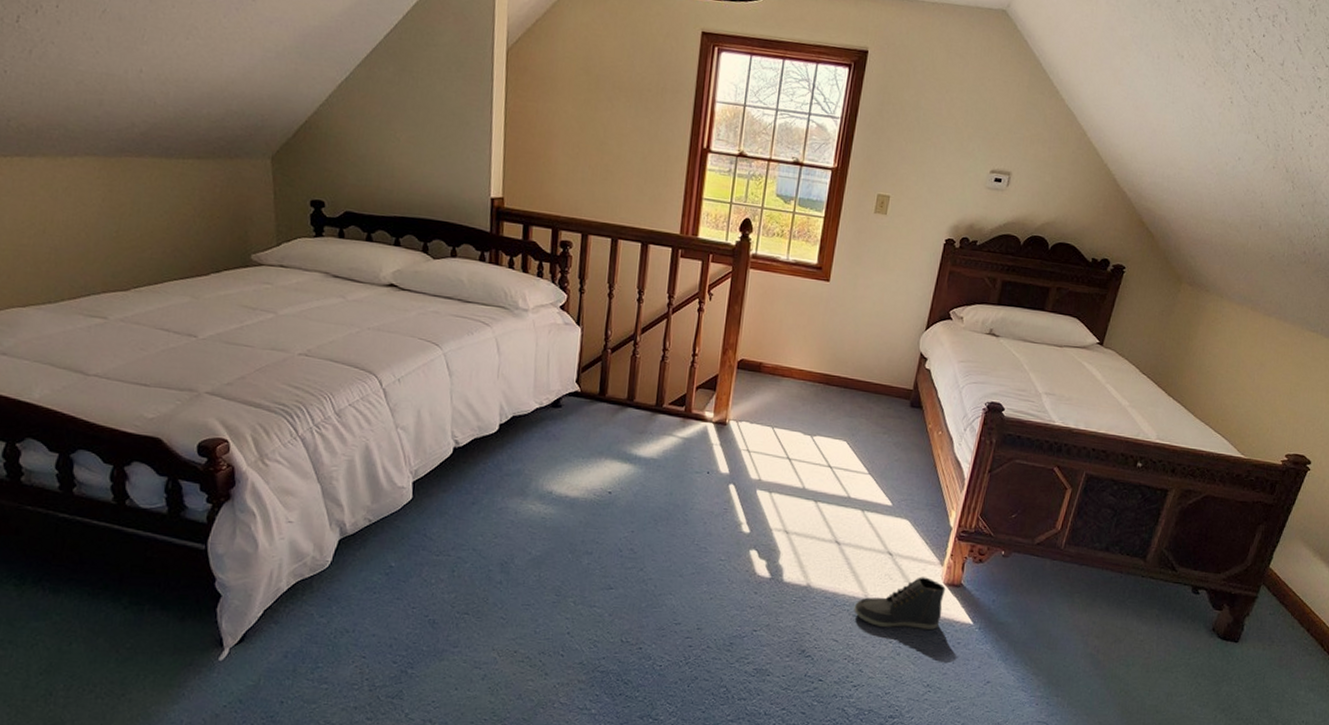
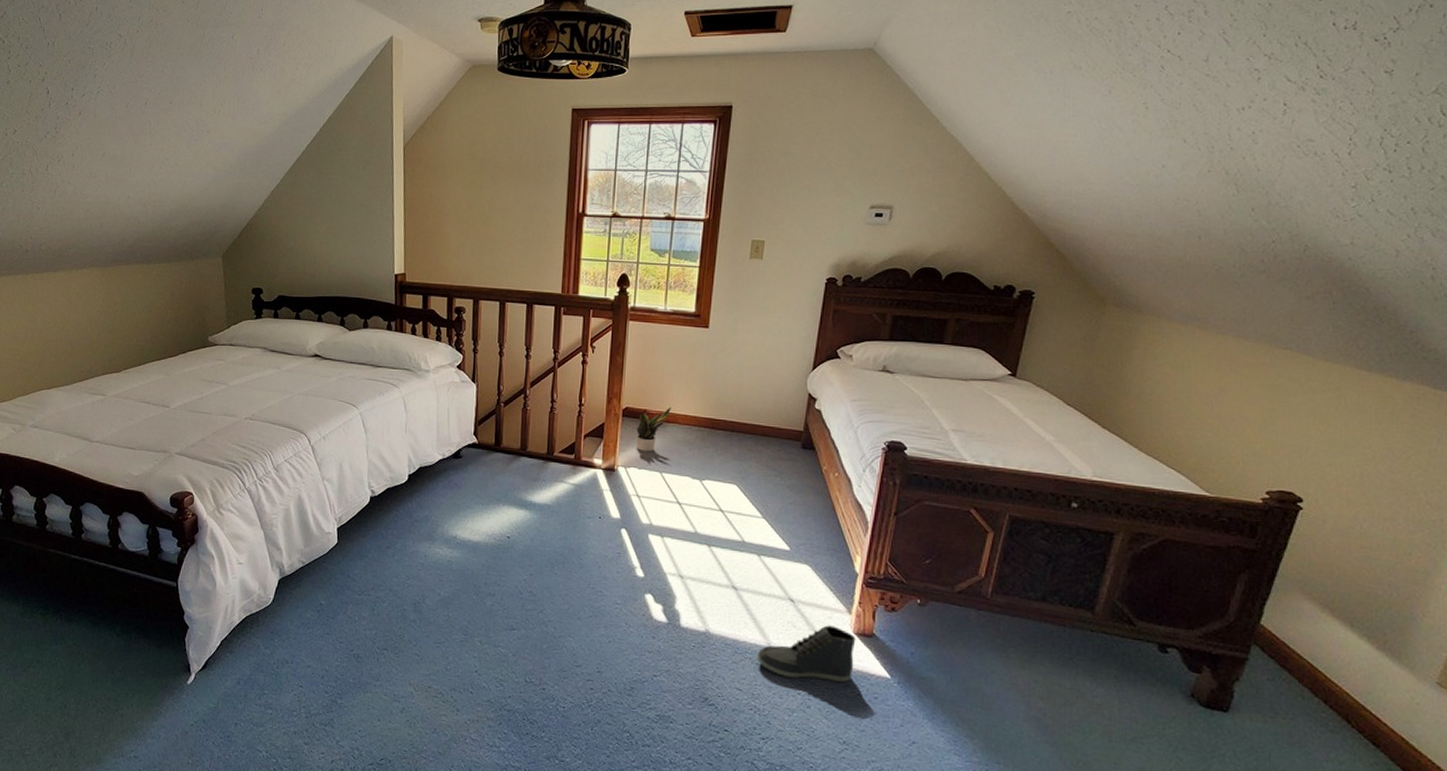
potted plant: none [749,361,787,406] -> present [636,407,671,452]

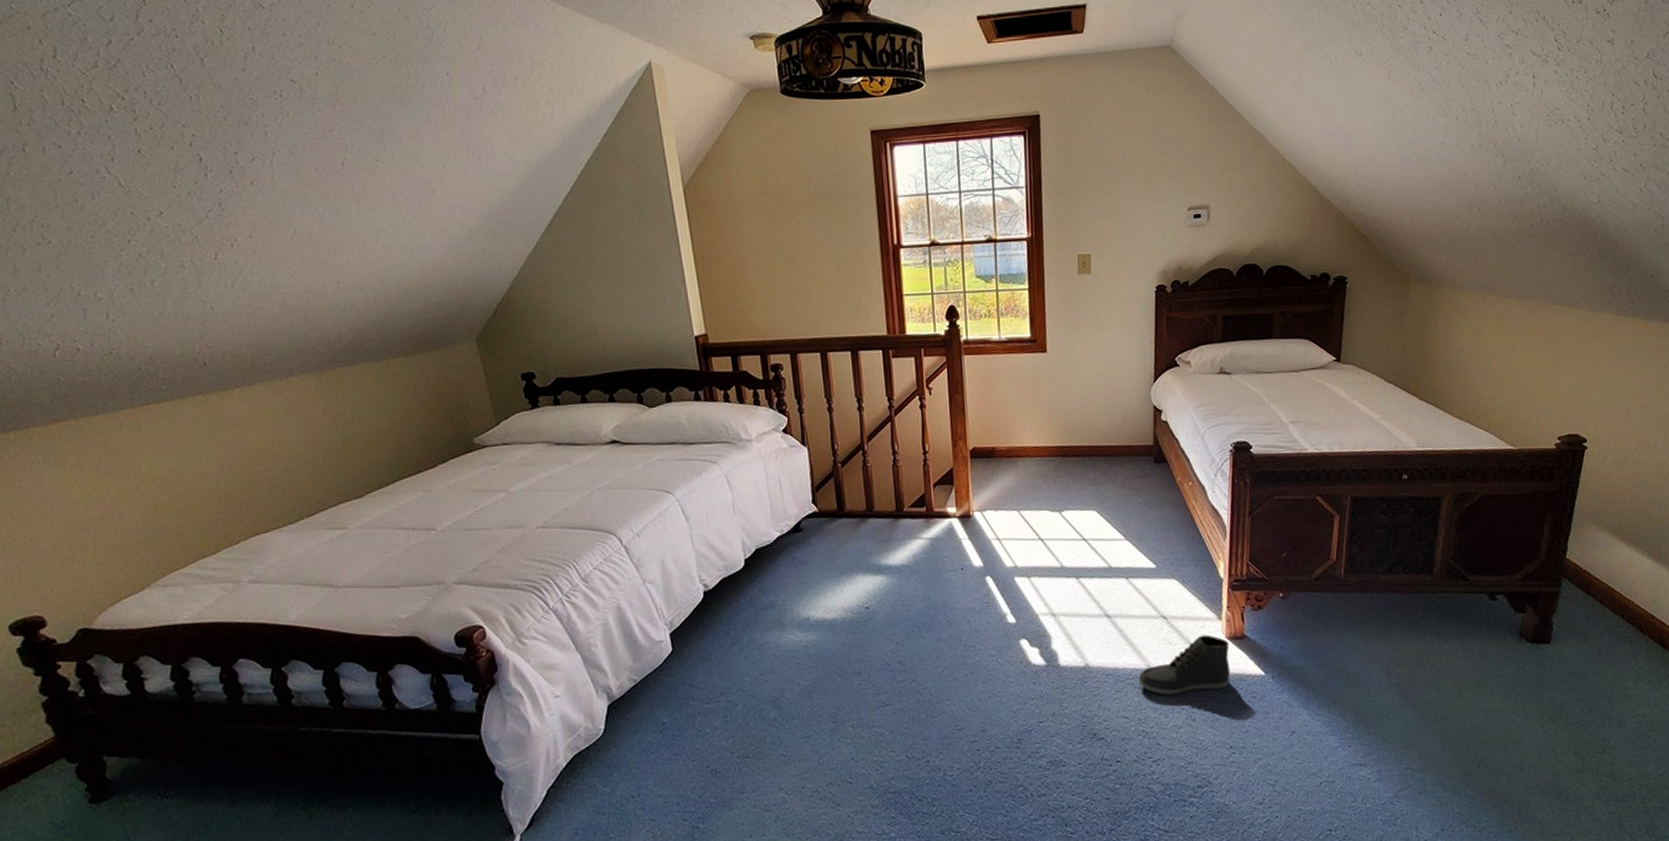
potted plant: present [636,407,671,452] -> none [987,441,1020,492]

